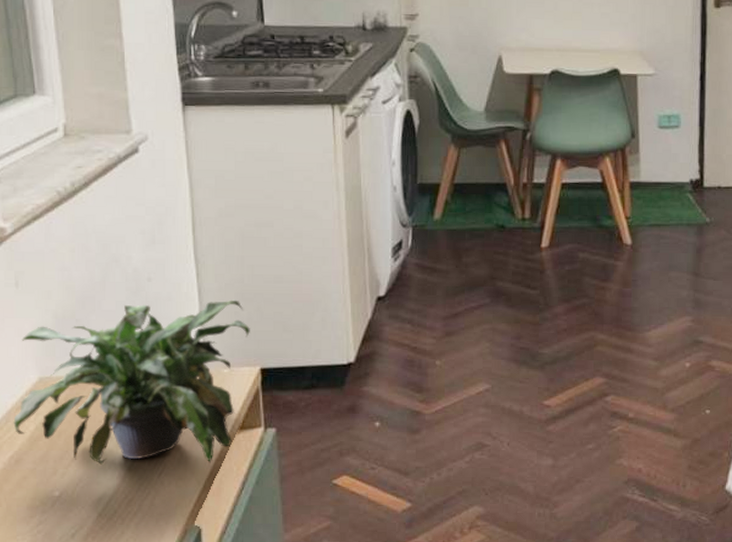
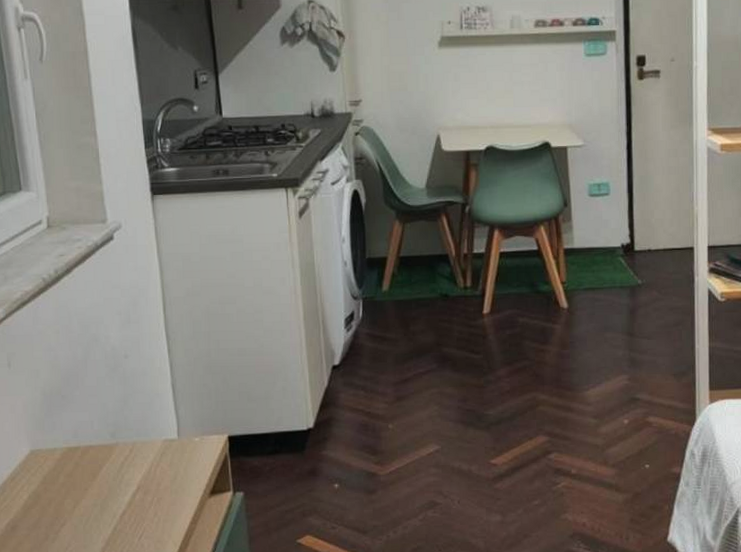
potted plant: present [13,300,250,465] -> none [9,373,218,530]

